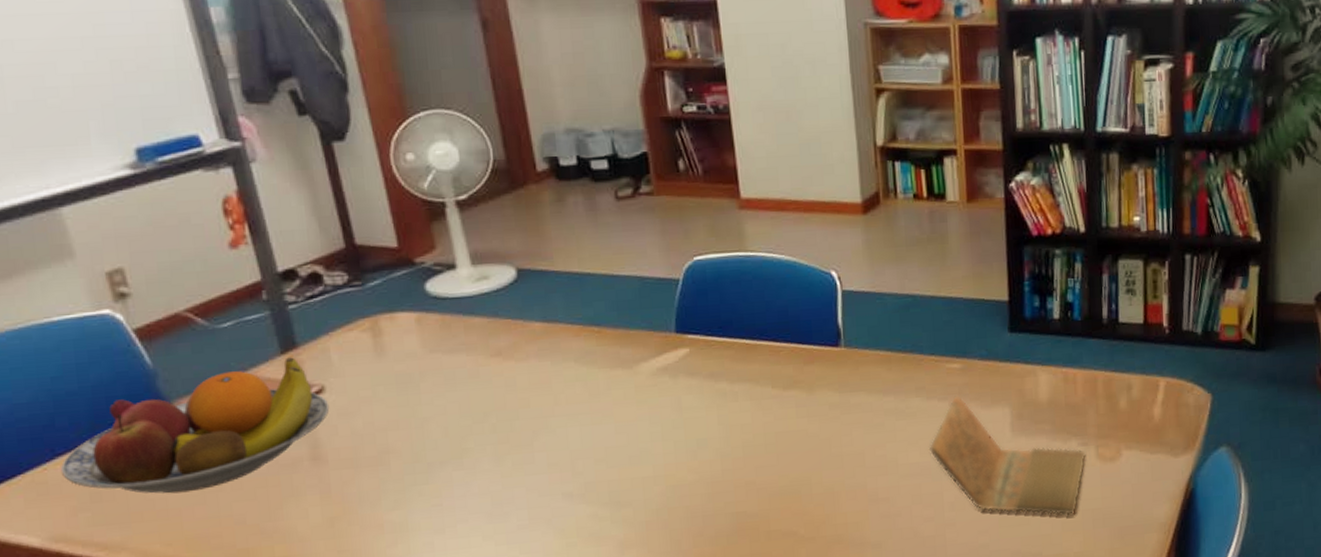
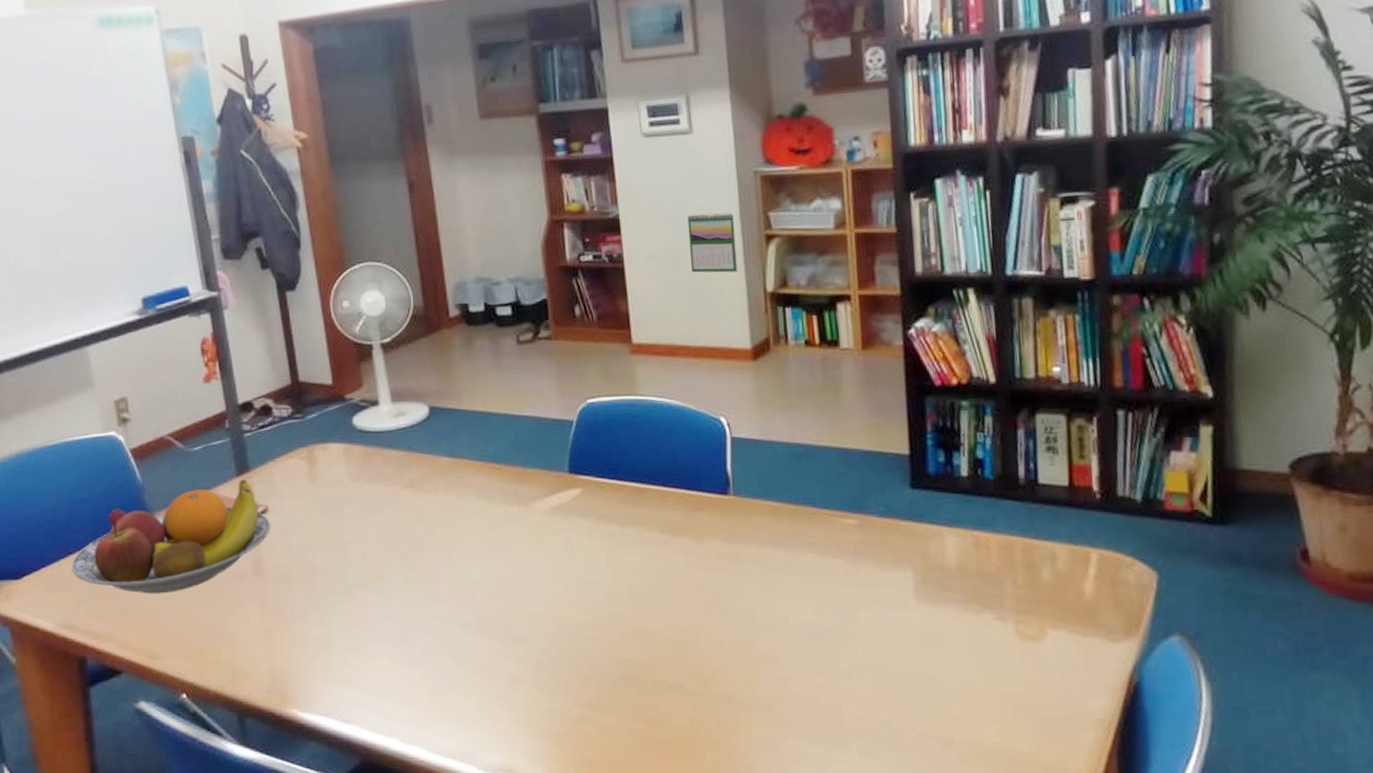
calendar: none [796,64,848,126] -> present [687,212,738,273]
notepad: present [928,396,1086,516] -> none [822,554,1004,699]

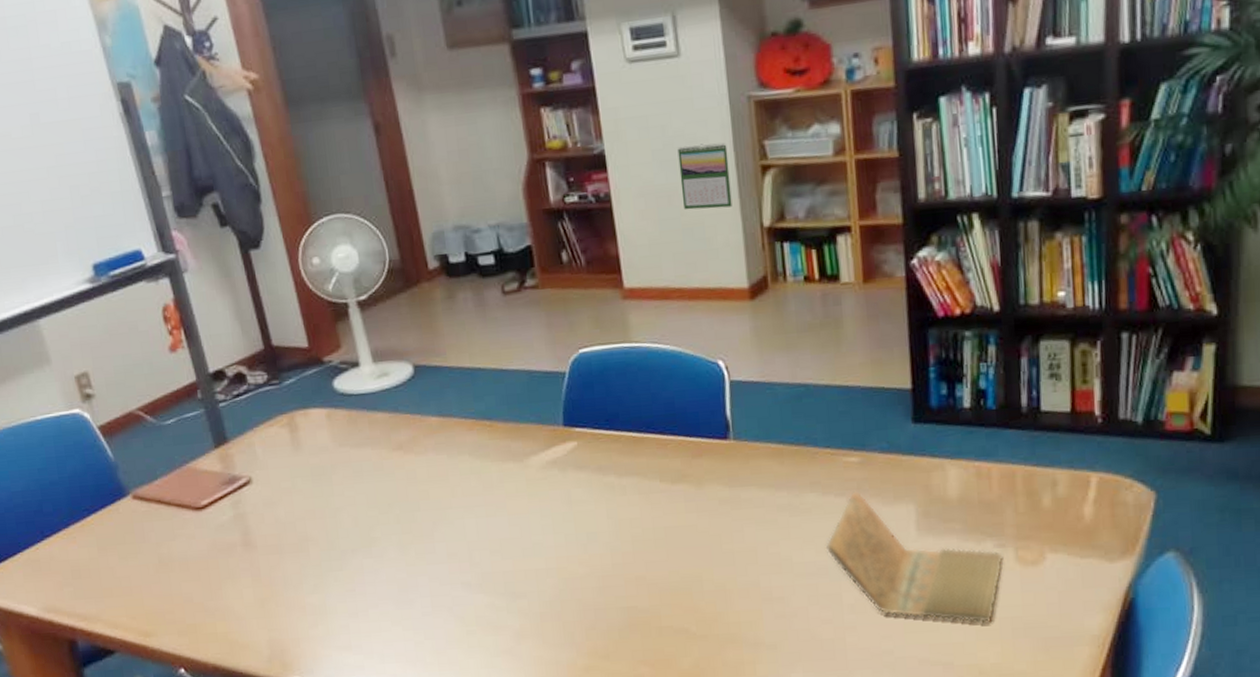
fruit bowl: present [72,479,271,594] -> none [49,451,257,573]
notepad: none [822,554,1004,699] -> present [825,491,1004,624]

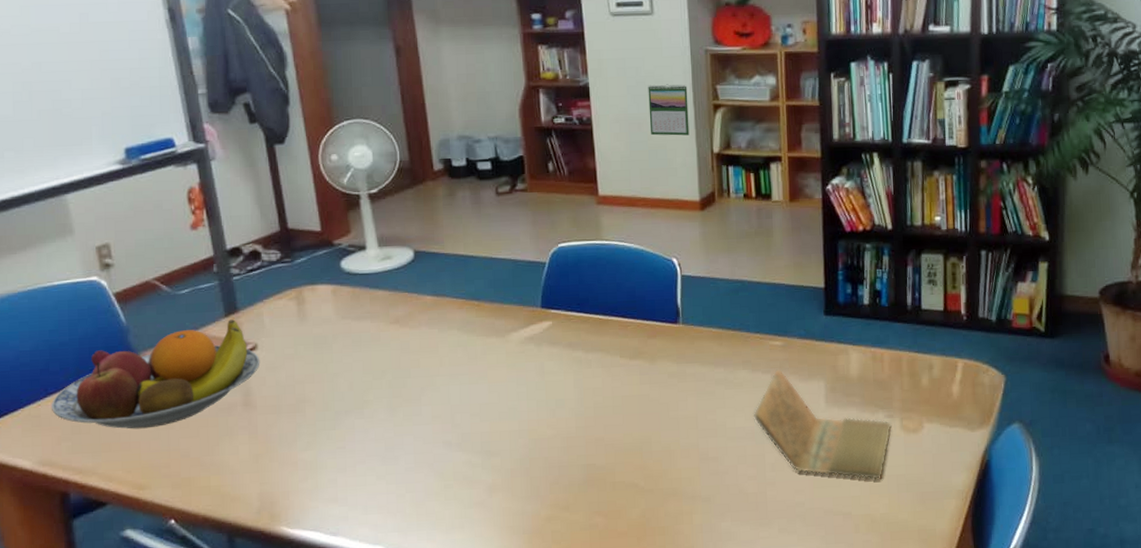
fruit bowl: none [49,451,257,573] -> present [52,319,261,429]

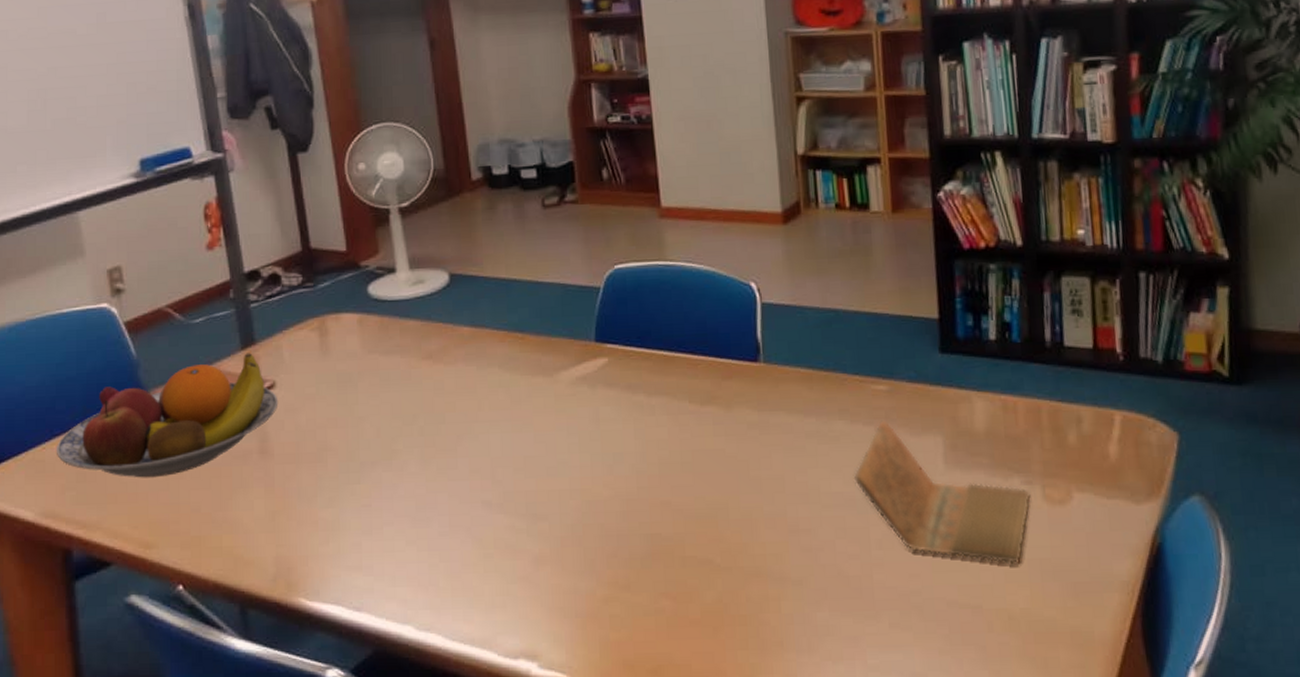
calendar: present [648,84,690,136] -> none [717,73,768,135]

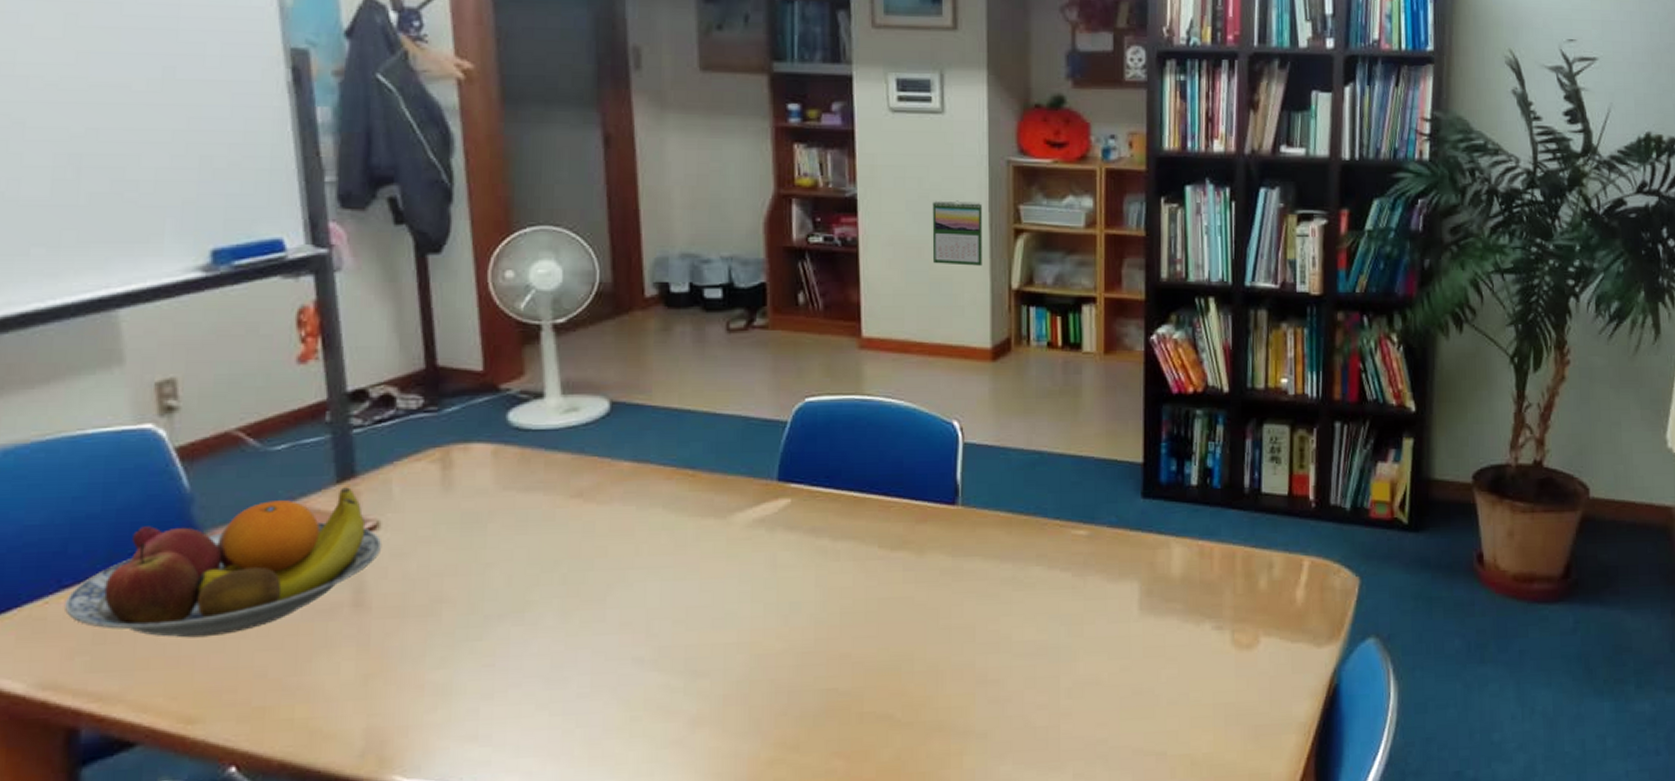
calendar: none [717,73,768,135] -> present [932,200,983,266]
notepad: present [853,420,1031,565] -> none [1046,566,1220,710]

